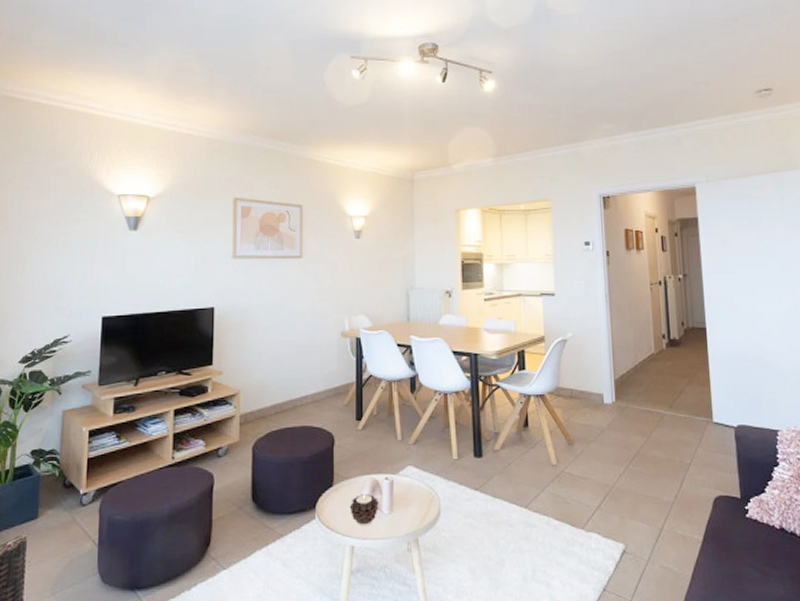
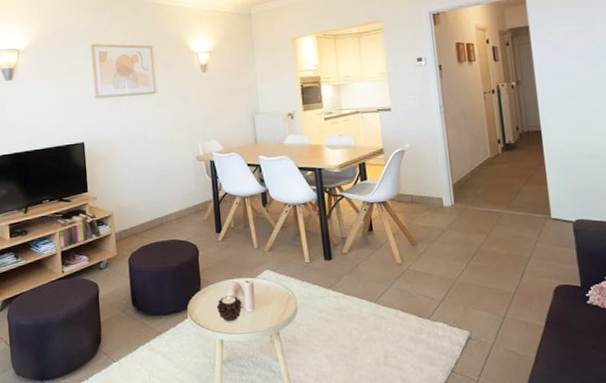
books: none [167,388,223,430] -> present [53,211,101,248]

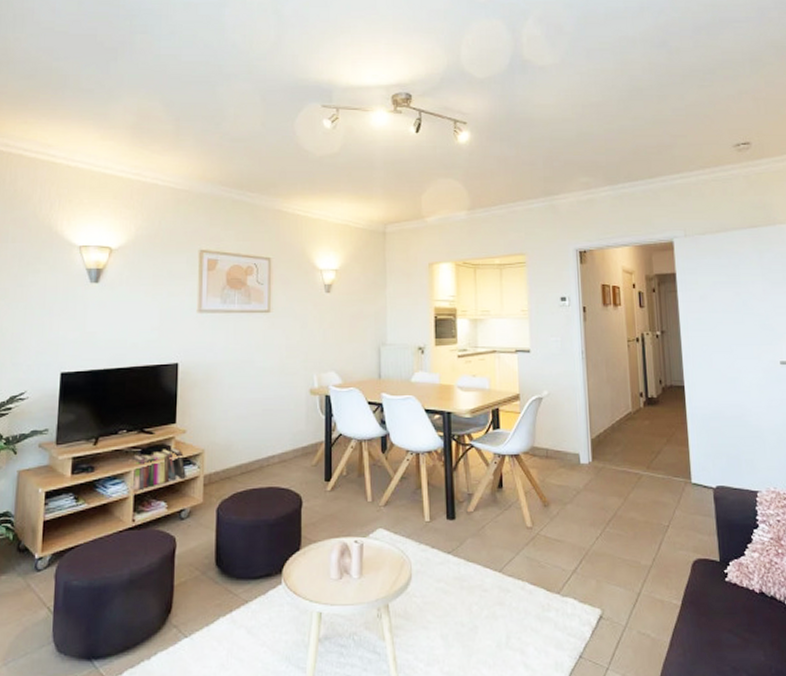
candle: present [216,296,242,323] -> none [317,558,348,592]

